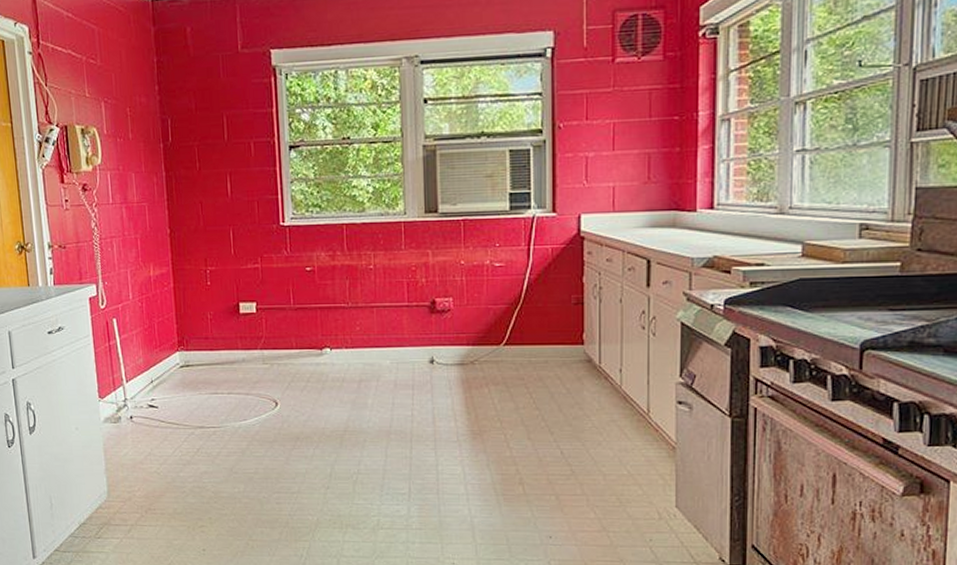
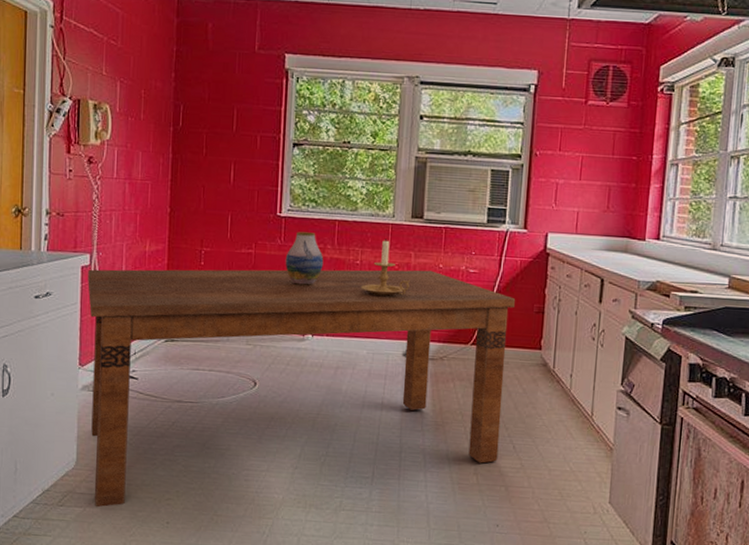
dining table: none [96,268,549,538] -> present [88,269,515,508]
vase: none [293,240,335,298] -> present [285,231,324,286]
candle holder: none [376,239,430,301] -> present [360,239,410,296]

